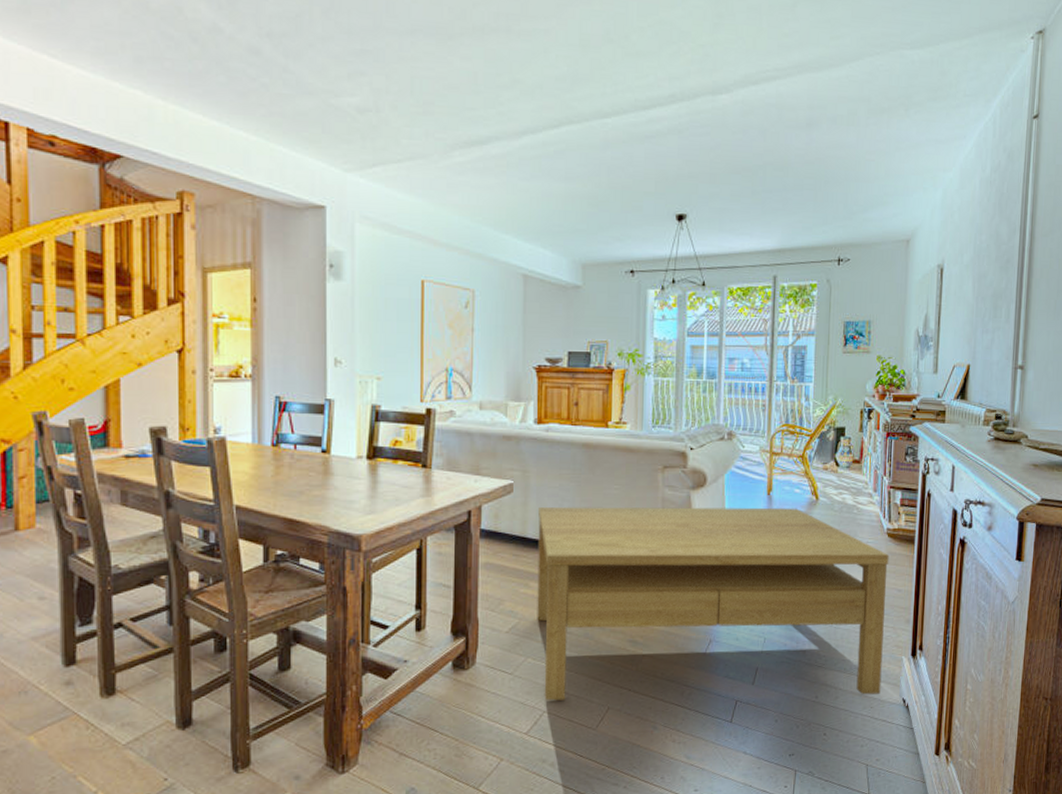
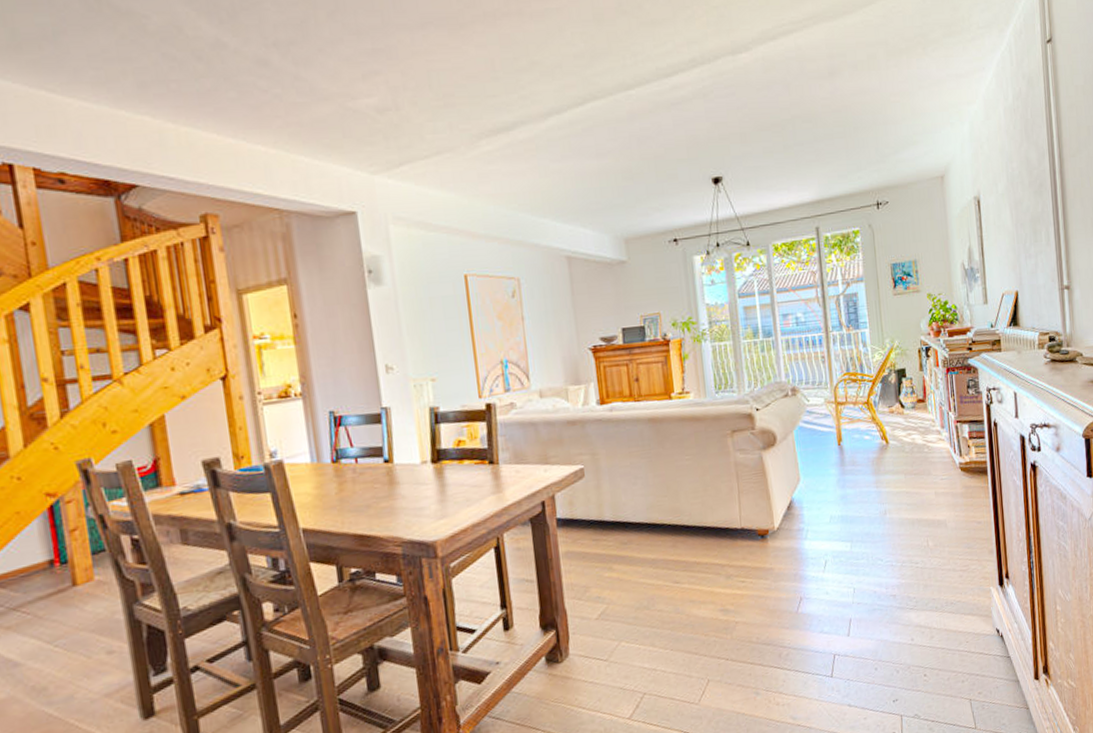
coffee table: present [537,507,889,701] -> none [613,454,974,683]

